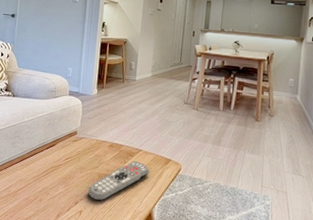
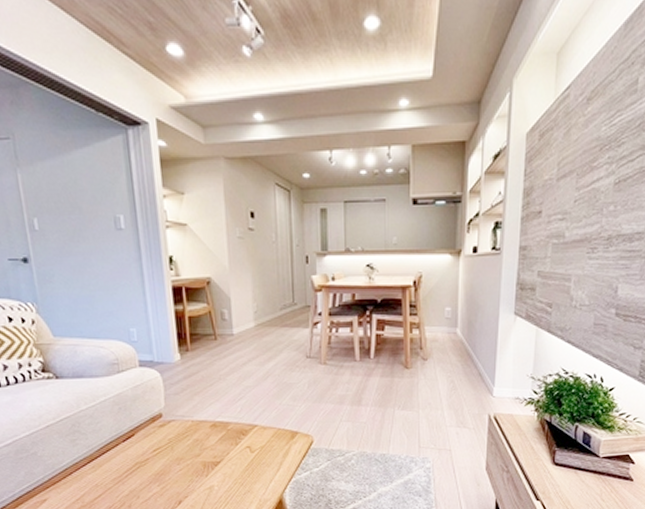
remote control: present [88,160,150,201] -> none [193,439,272,495]

